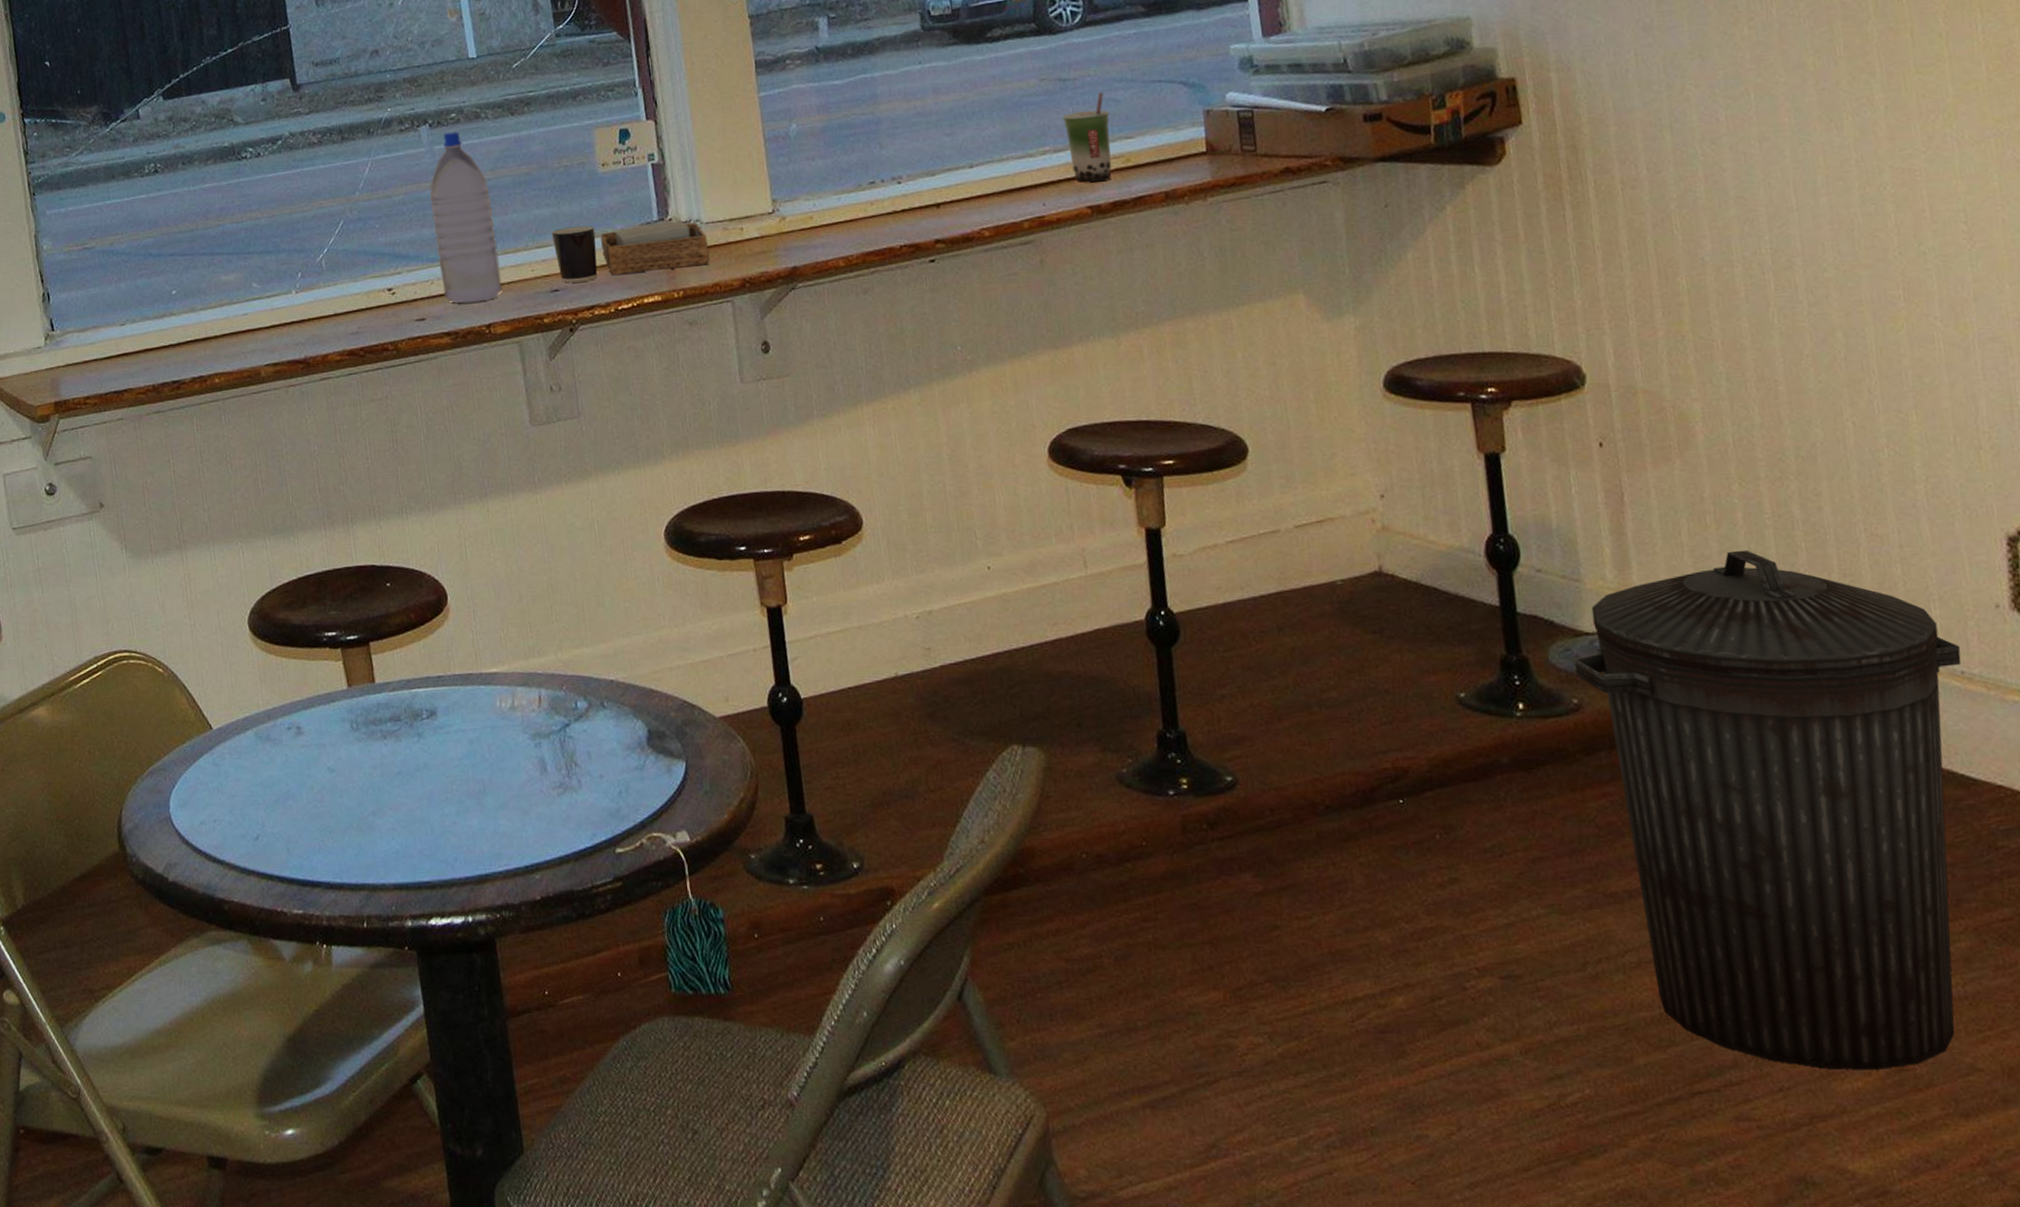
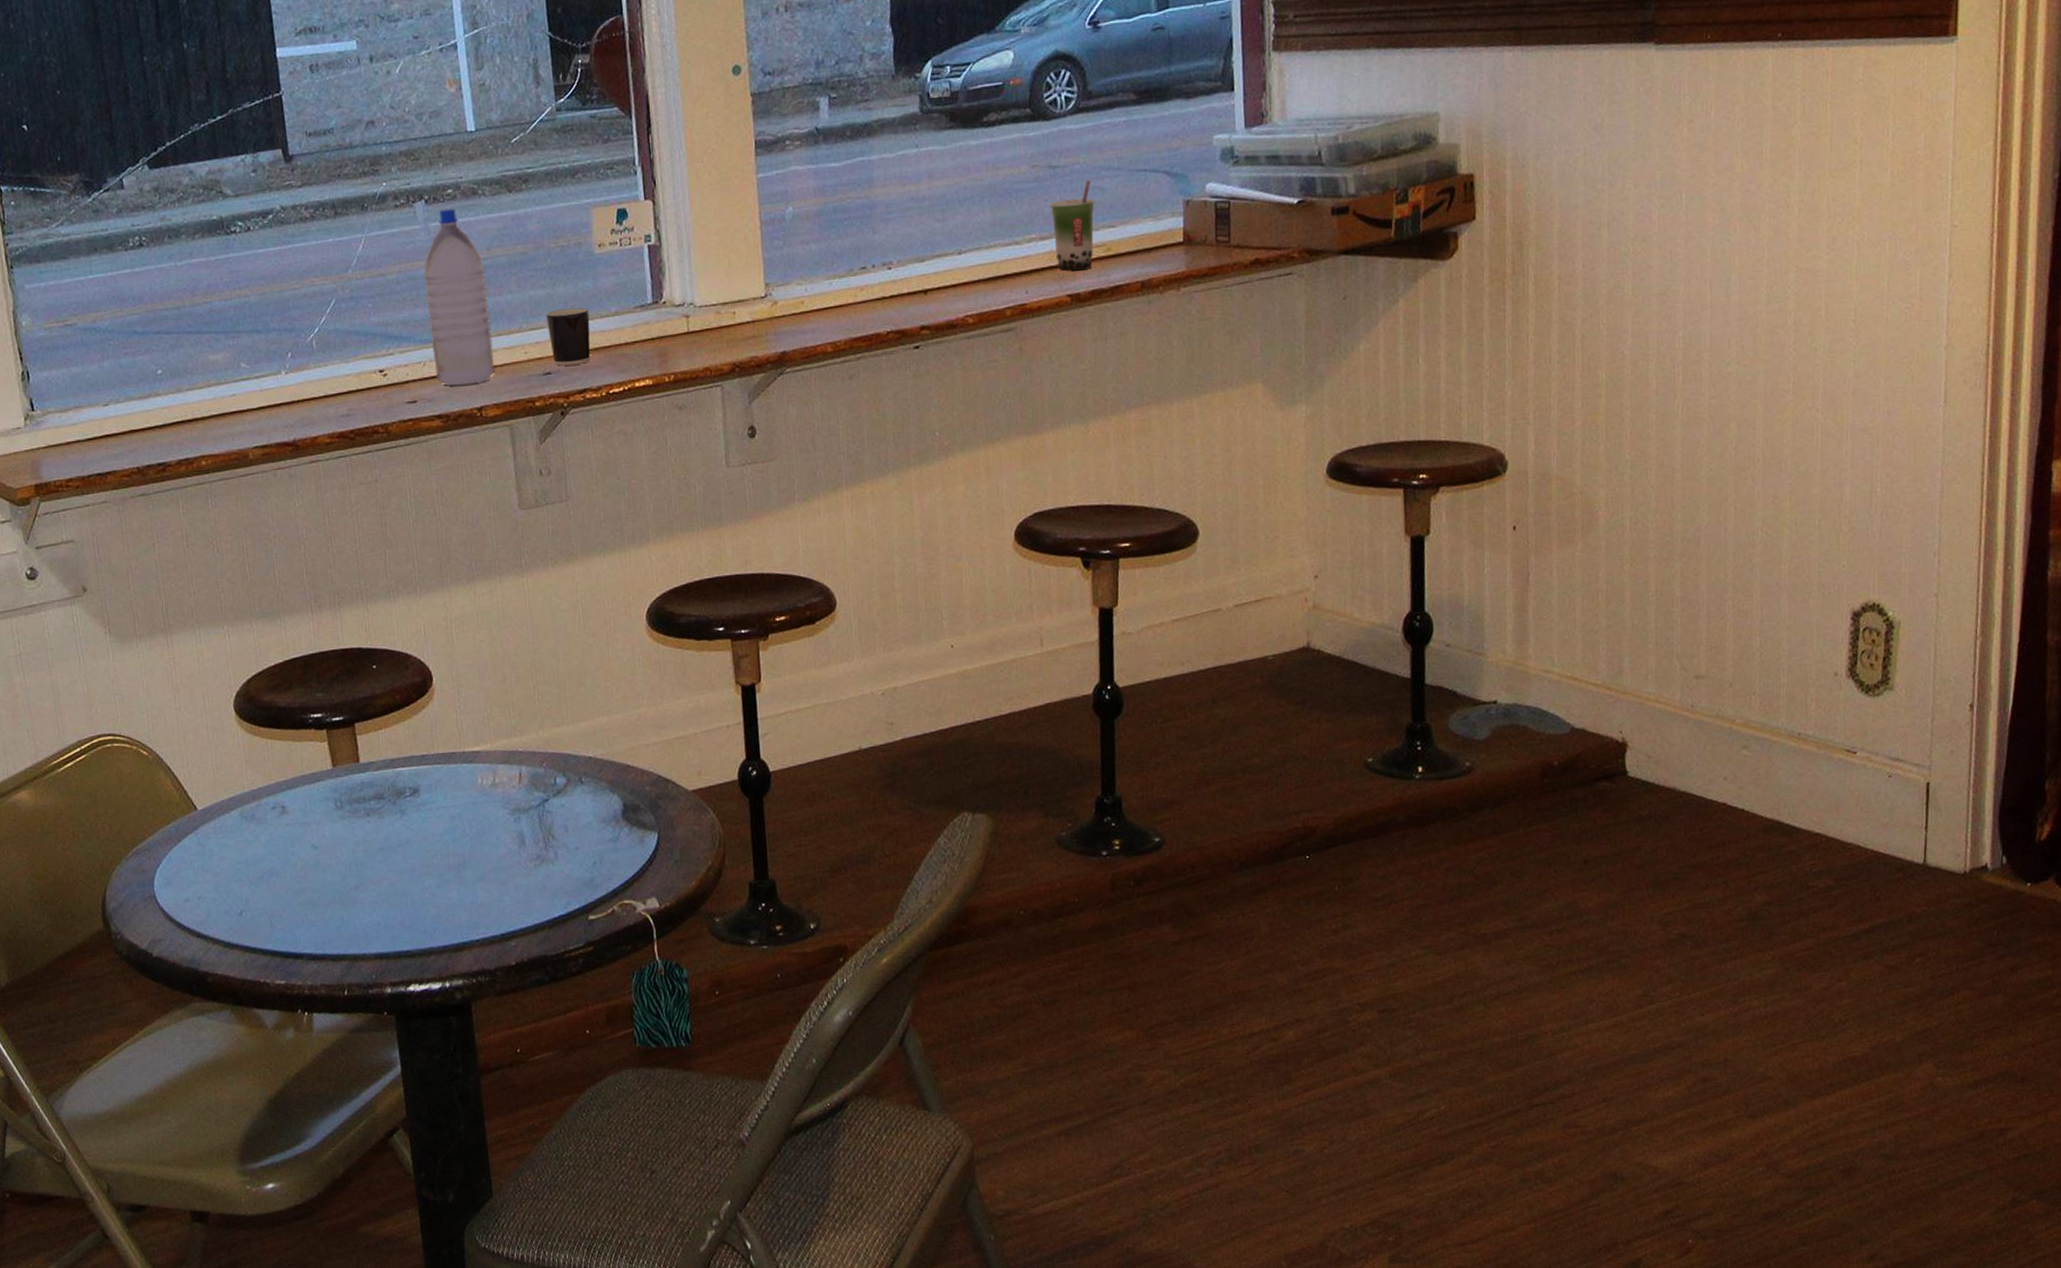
napkin holder: present [600,222,710,275] -> none [594,305,702,358]
trash can: present [1574,550,1962,1070] -> none [1471,625,1801,1082]

